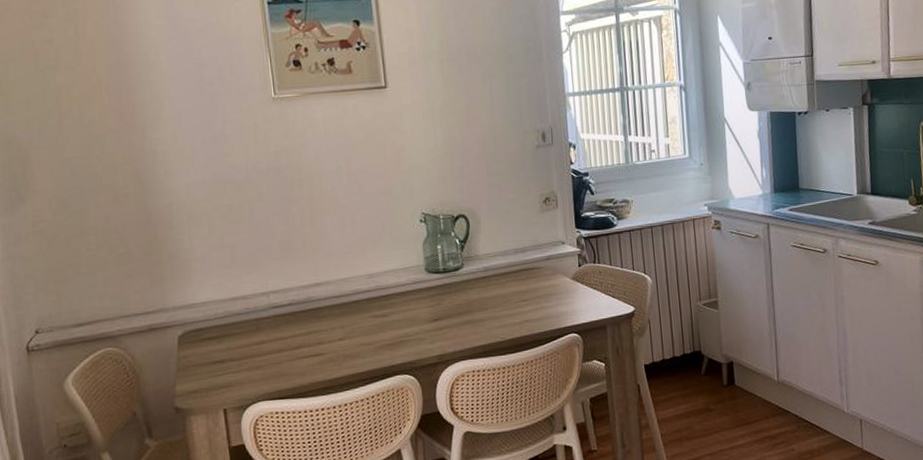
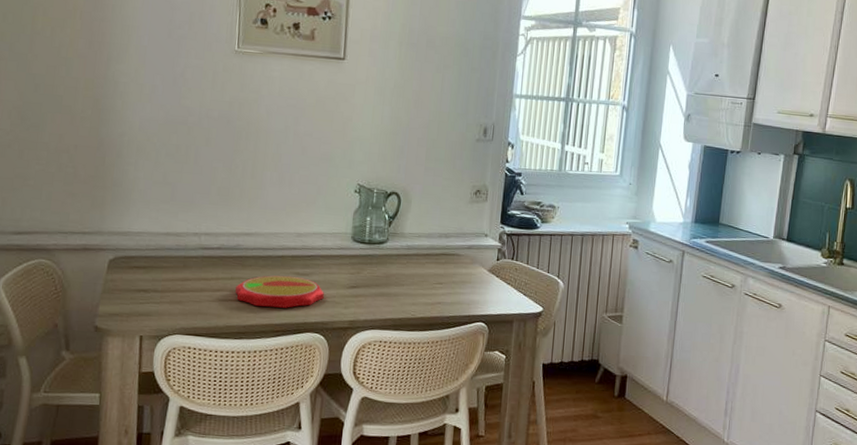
plate: none [314,319,407,358] -> present [235,275,324,308]

